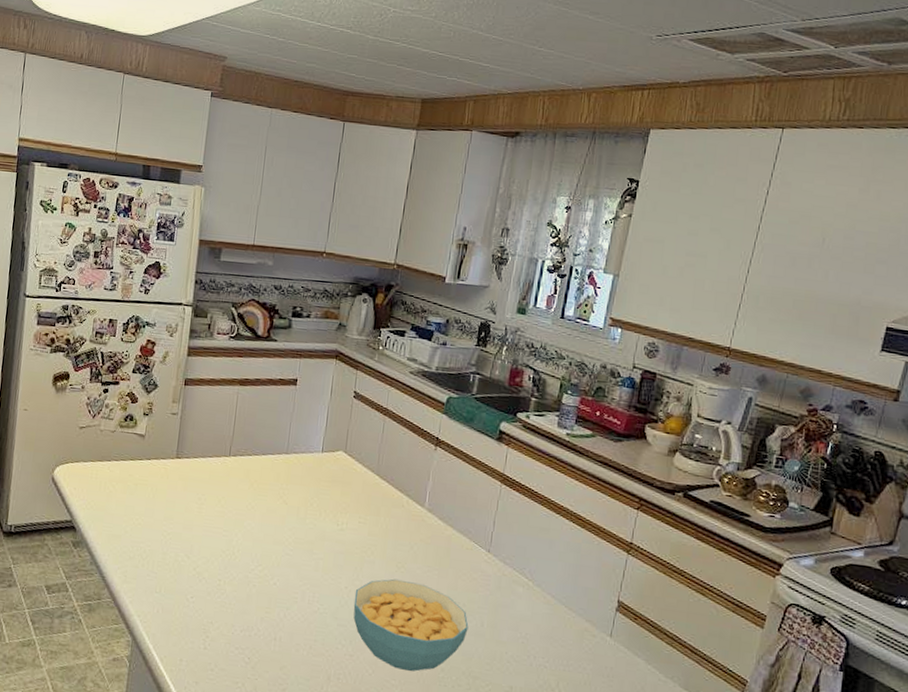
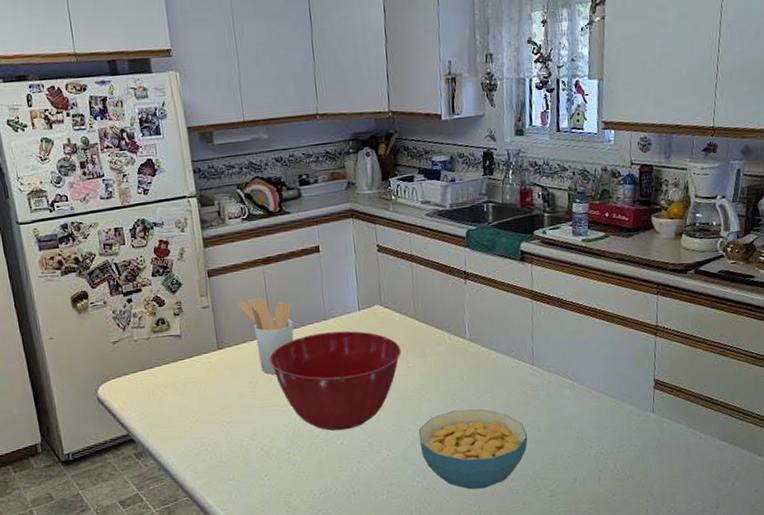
utensil holder: none [206,415,257,496] -> present [238,297,294,374]
mixing bowl: none [222,465,356,572] -> present [269,330,401,431]

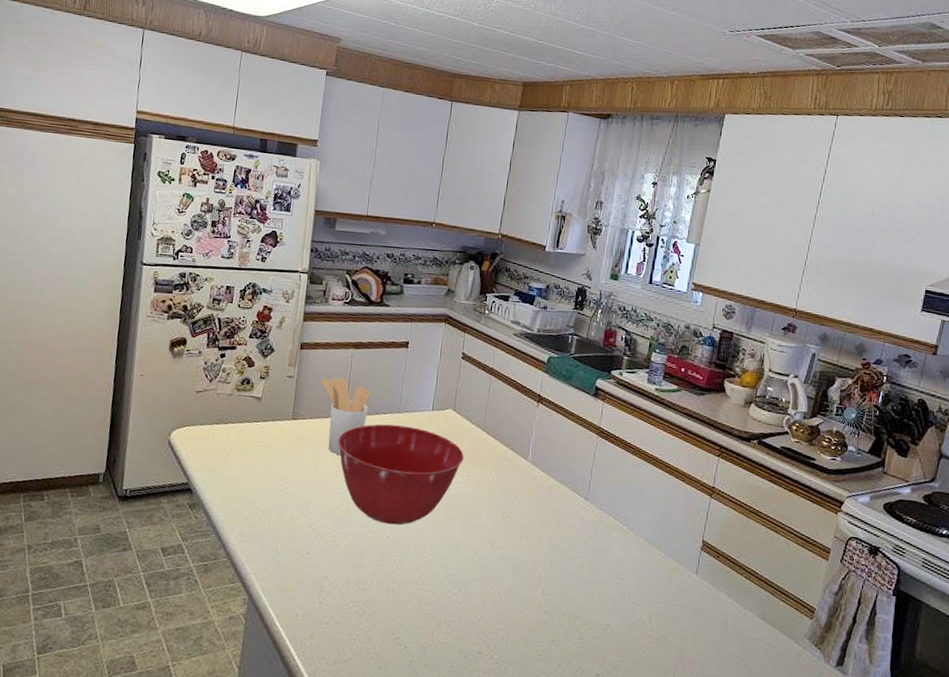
cereal bowl: present [418,408,528,490] -> none [462,528,569,615]

